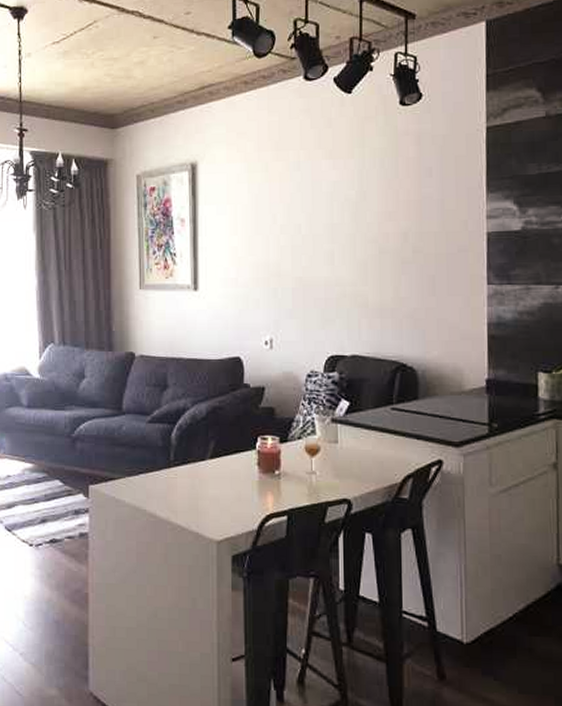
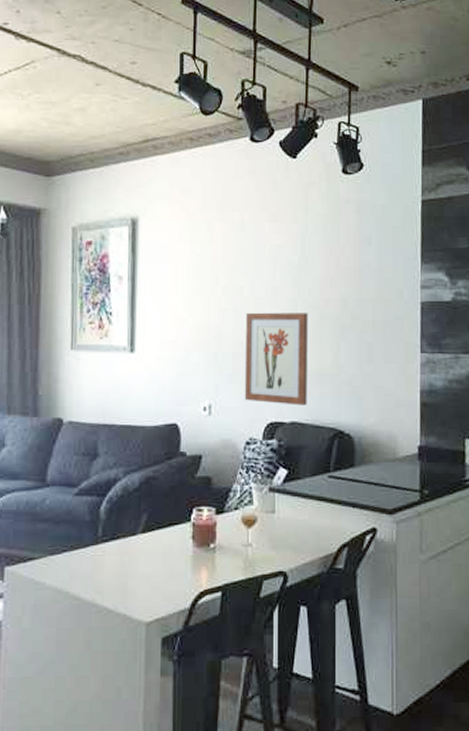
wall art: none [304,248,368,339] -> present [244,312,308,406]

